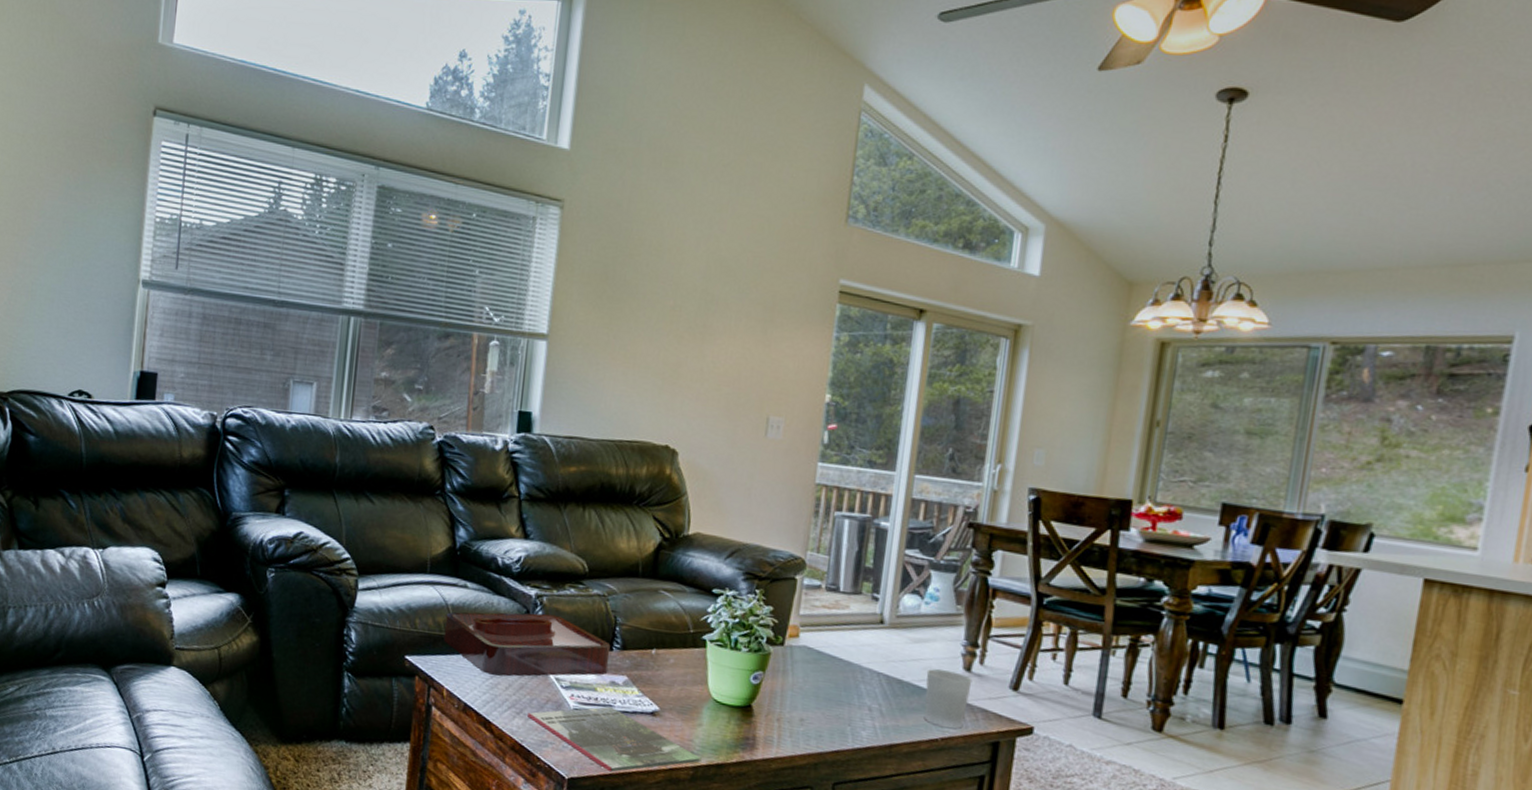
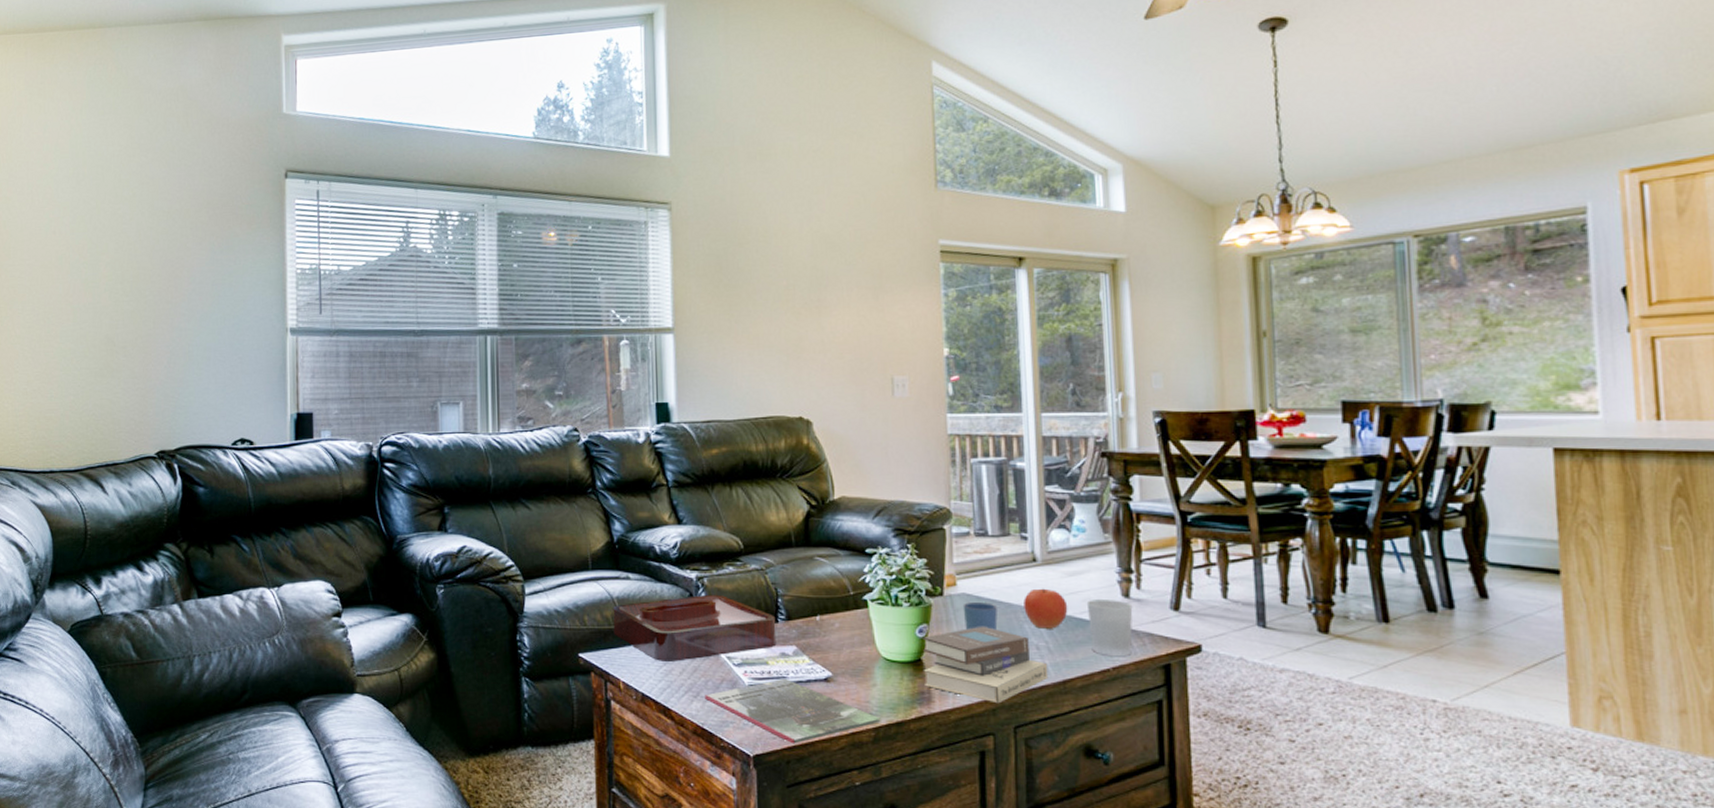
books: none [749,680,877,759] -> present [923,626,1049,704]
mug: none [800,655,836,686] -> present [963,603,998,630]
fruit: none [863,651,908,693] -> present [1023,588,1068,629]

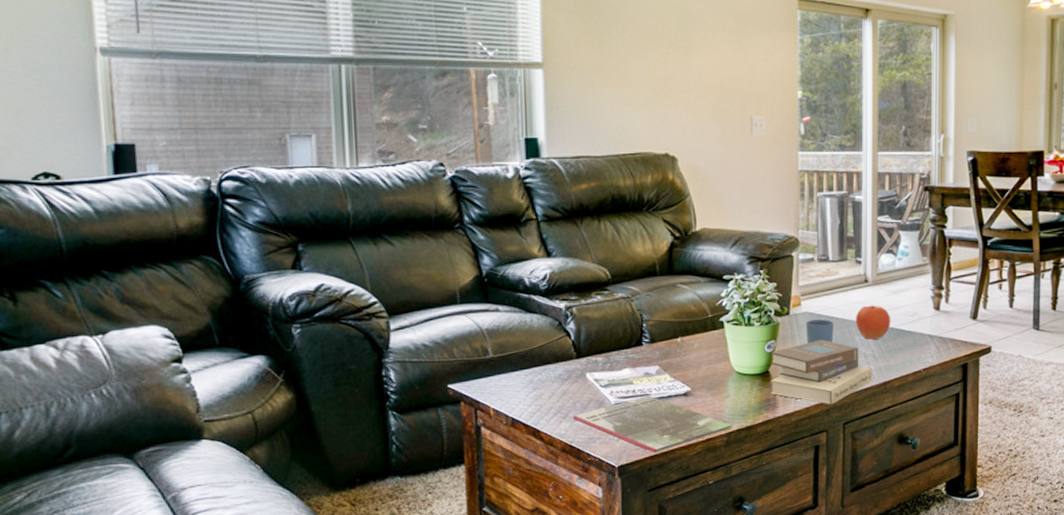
decorative tray: present [613,594,777,661] -> none [482,322,641,387]
candle holder: present [1086,600,1133,657] -> none [906,312,942,360]

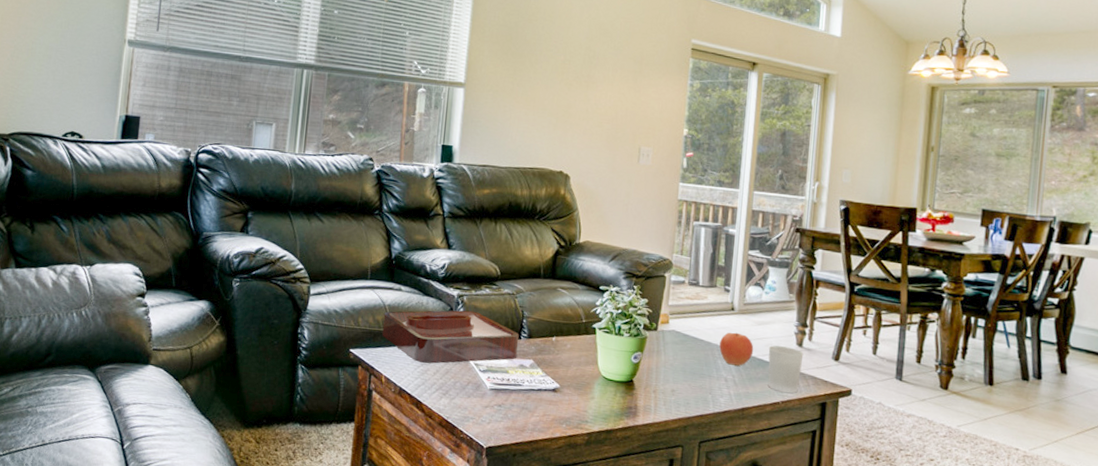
decorative tray: none [482,322,641,387] -> present [382,310,519,364]
magazine: present [573,395,733,453] -> none [452,385,594,441]
books: present [770,339,873,405] -> none [632,358,732,422]
mug: present [805,319,834,344] -> none [671,338,698,363]
candle holder: none [906,312,942,360] -> present [768,345,804,394]

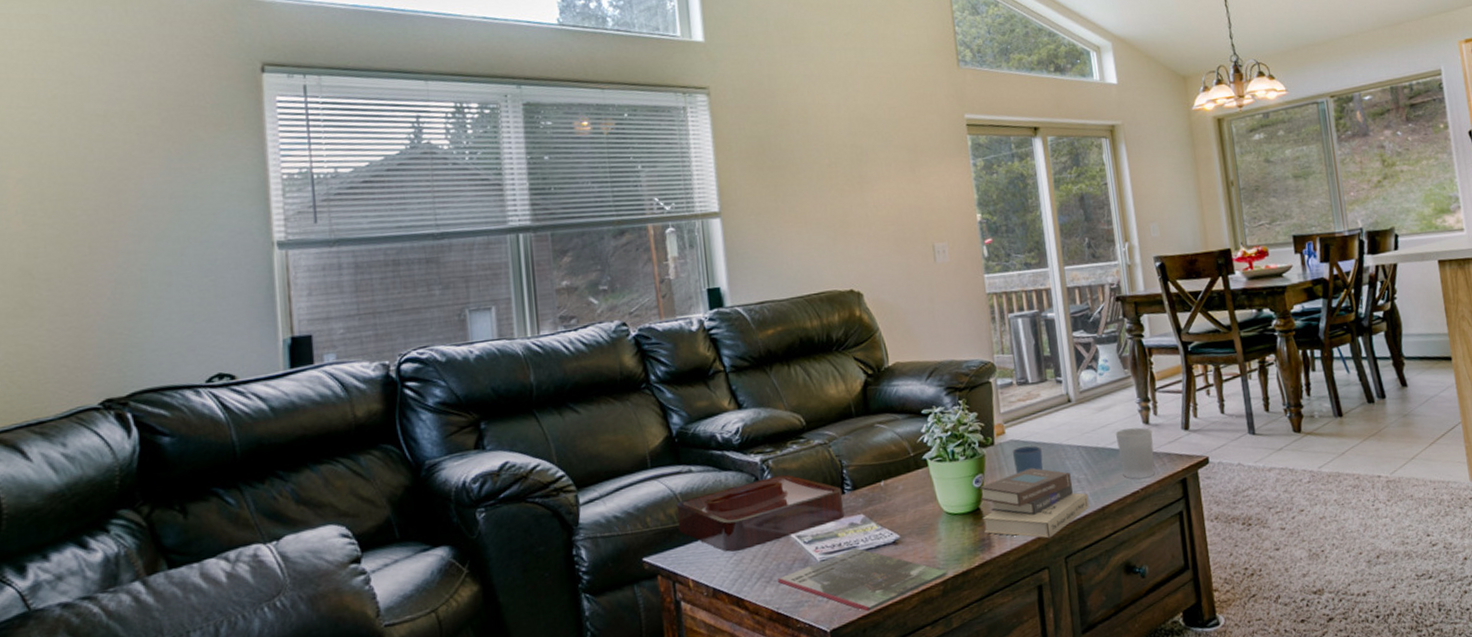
magazine: none [452,385,594,441] -> present [778,547,948,612]
books: none [632,358,732,422] -> present [979,467,1090,539]
mug: none [671,338,698,363] -> present [1012,445,1044,474]
fruit: present [719,332,754,366] -> none [1063,425,1101,463]

